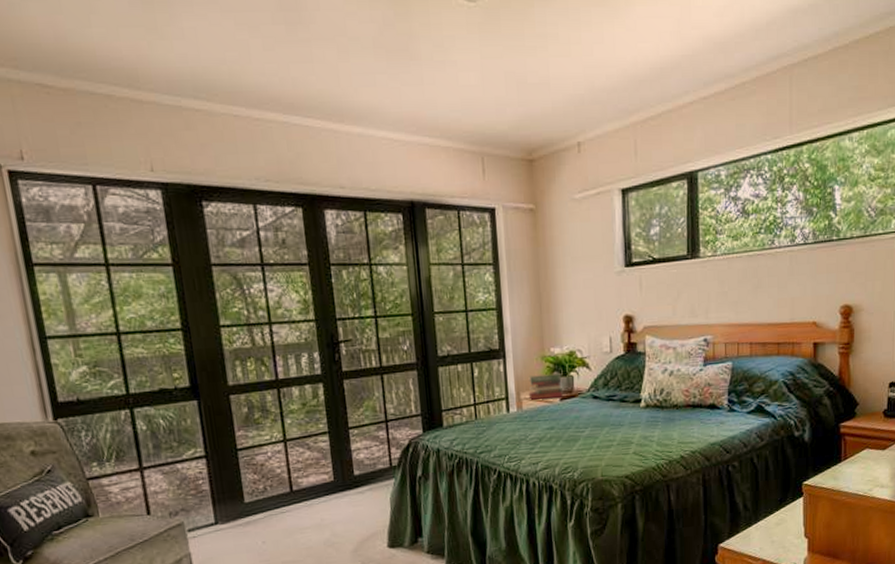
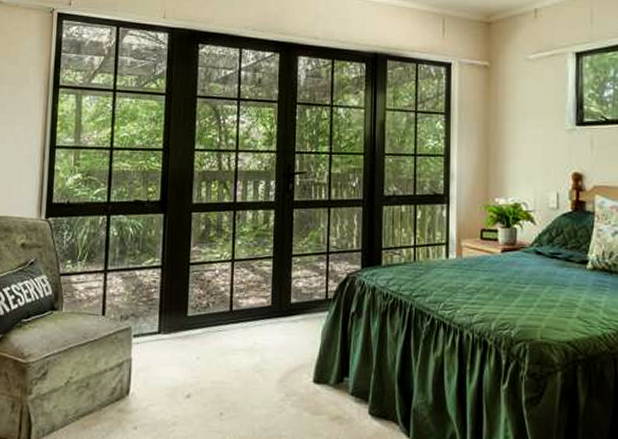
books: present [528,372,563,400] -> none [469,223,505,250]

